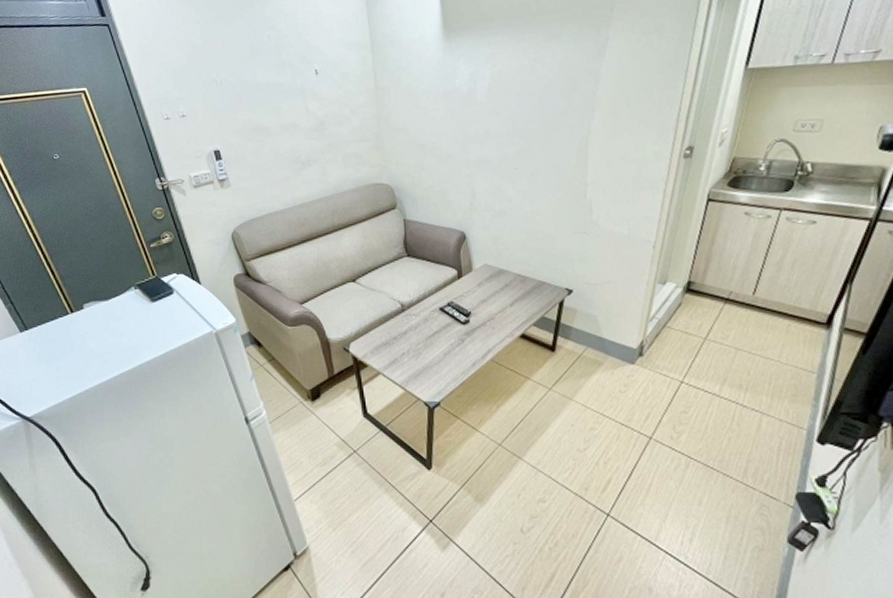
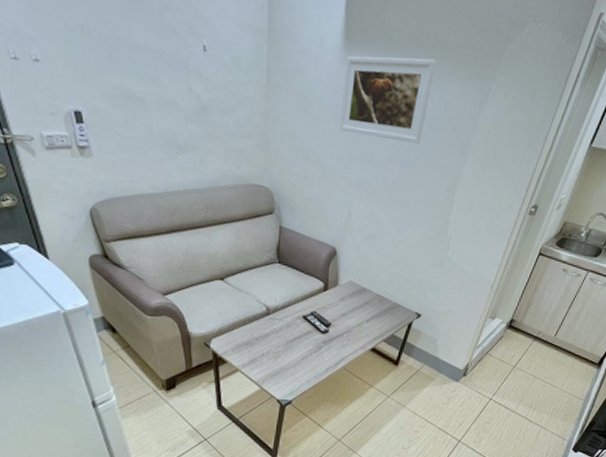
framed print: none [448,24,543,115] -> present [339,55,437,144]

